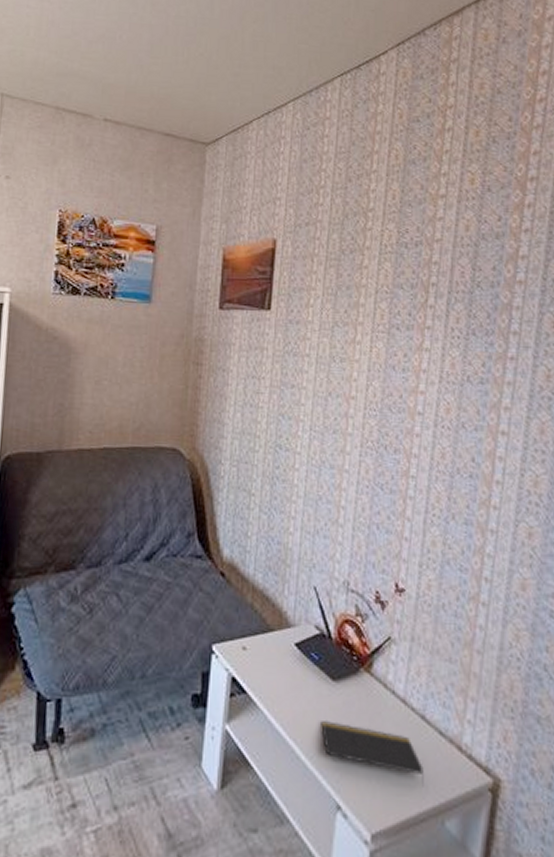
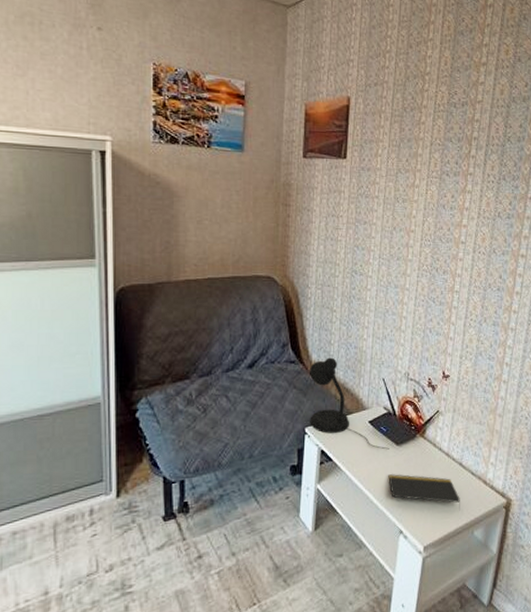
desk lamp: none [218,554,323,685] -> present [310,357,389,450]

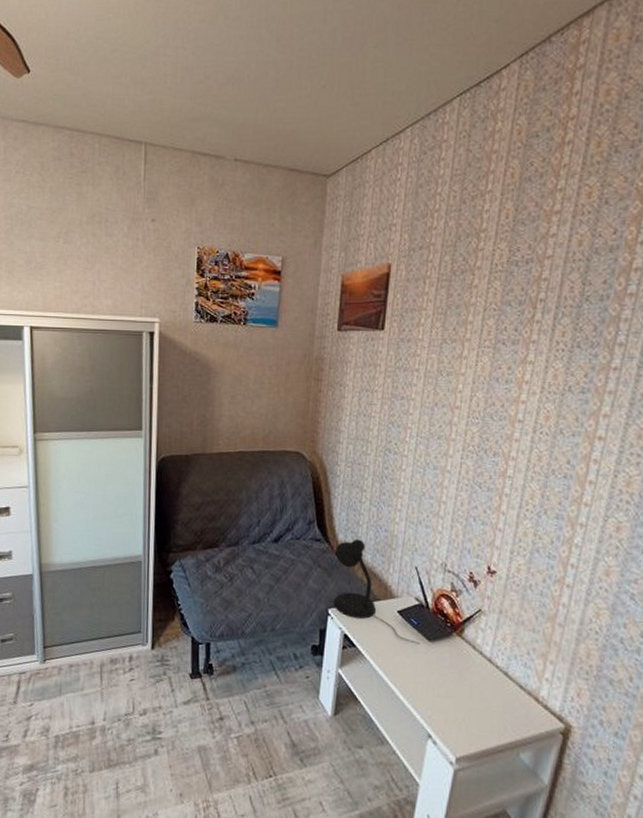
notepad: present [388,474,460,510] -> none [417,671,504,725]

